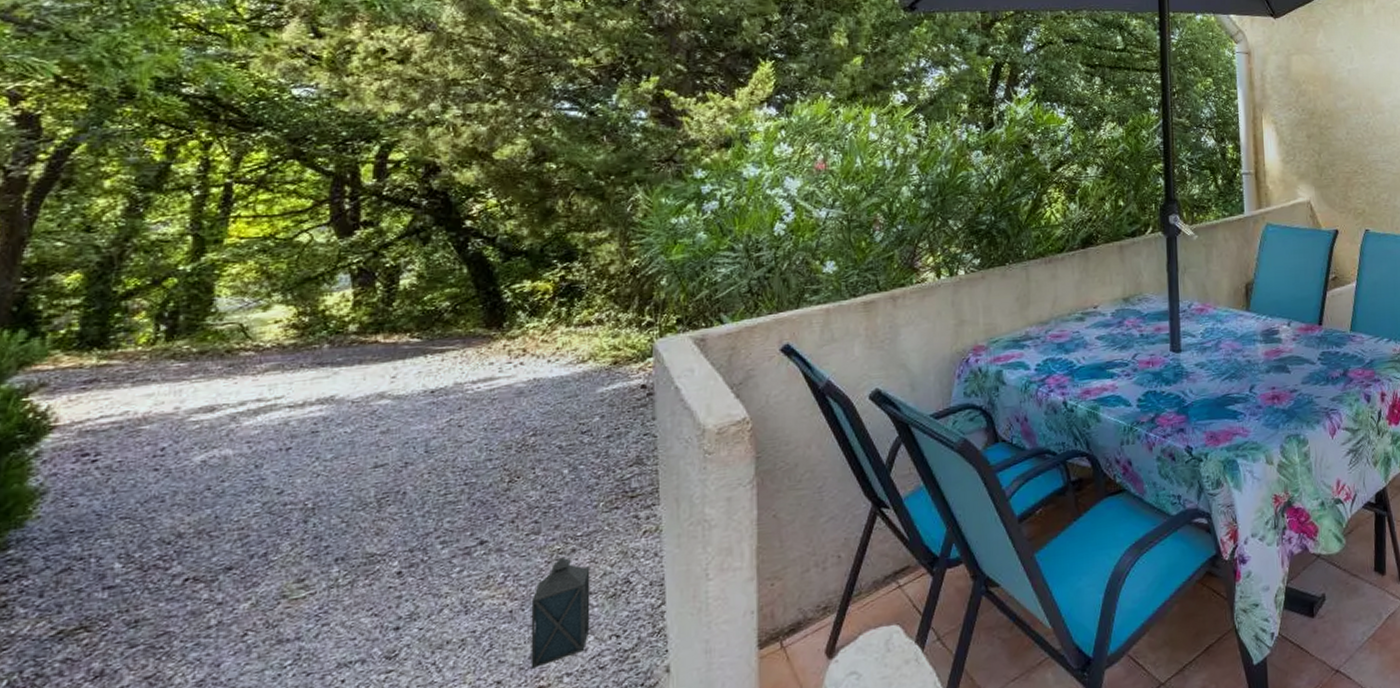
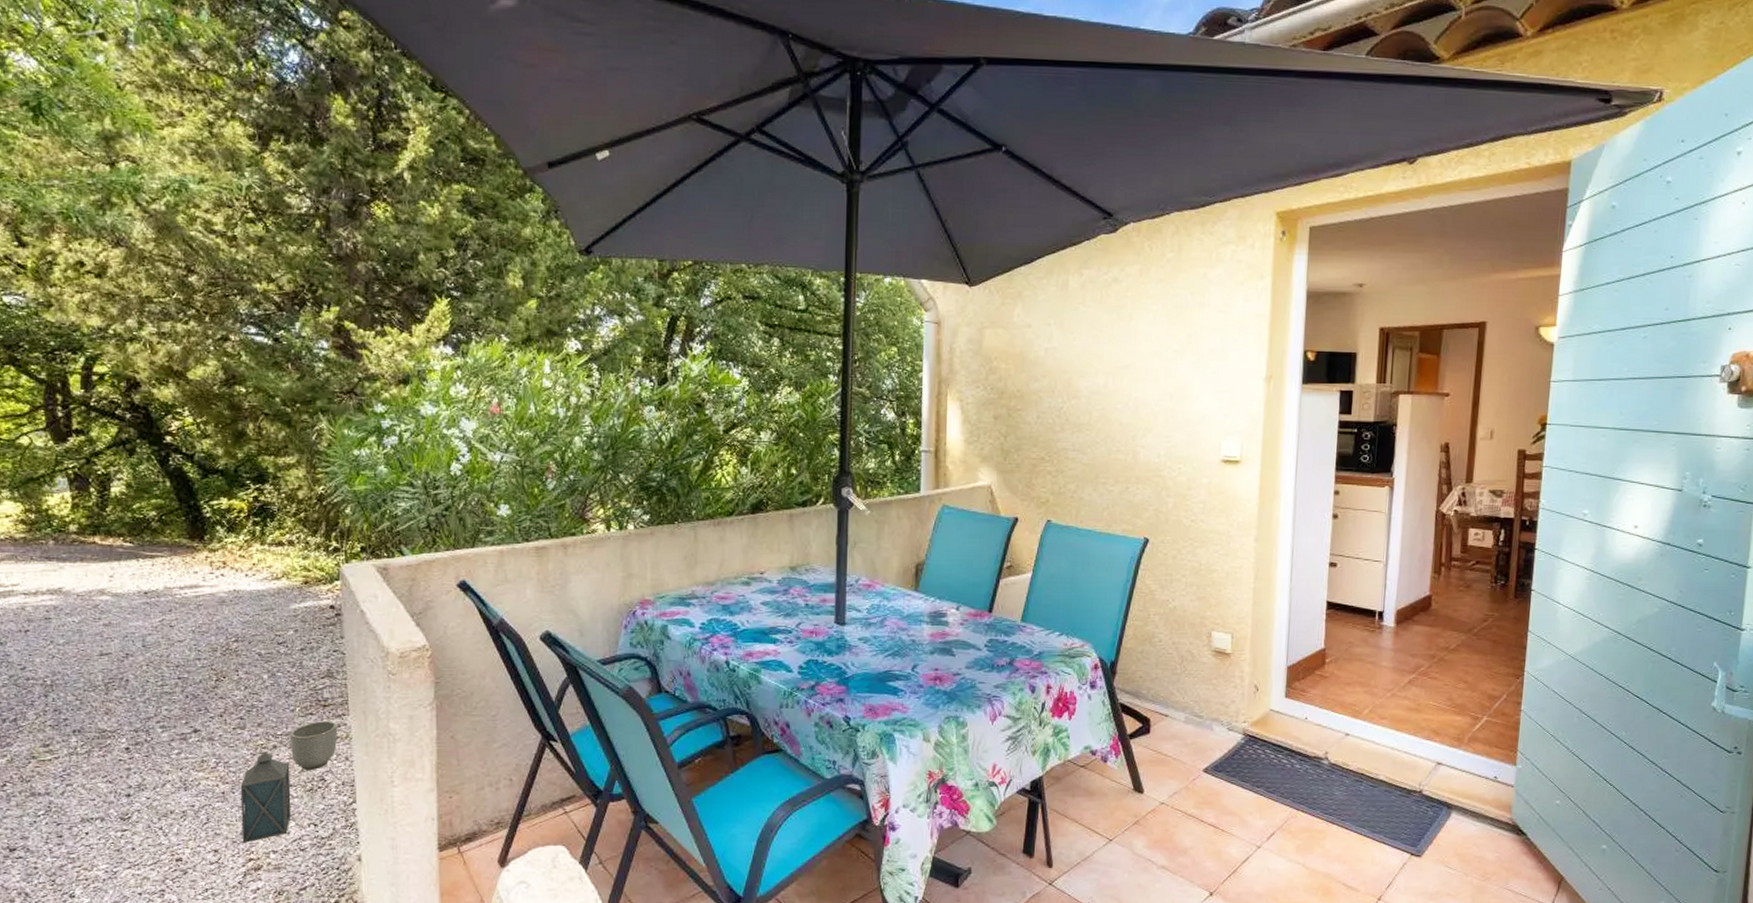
planter: none [590,513,647,574] -> present [289,721,338,771]

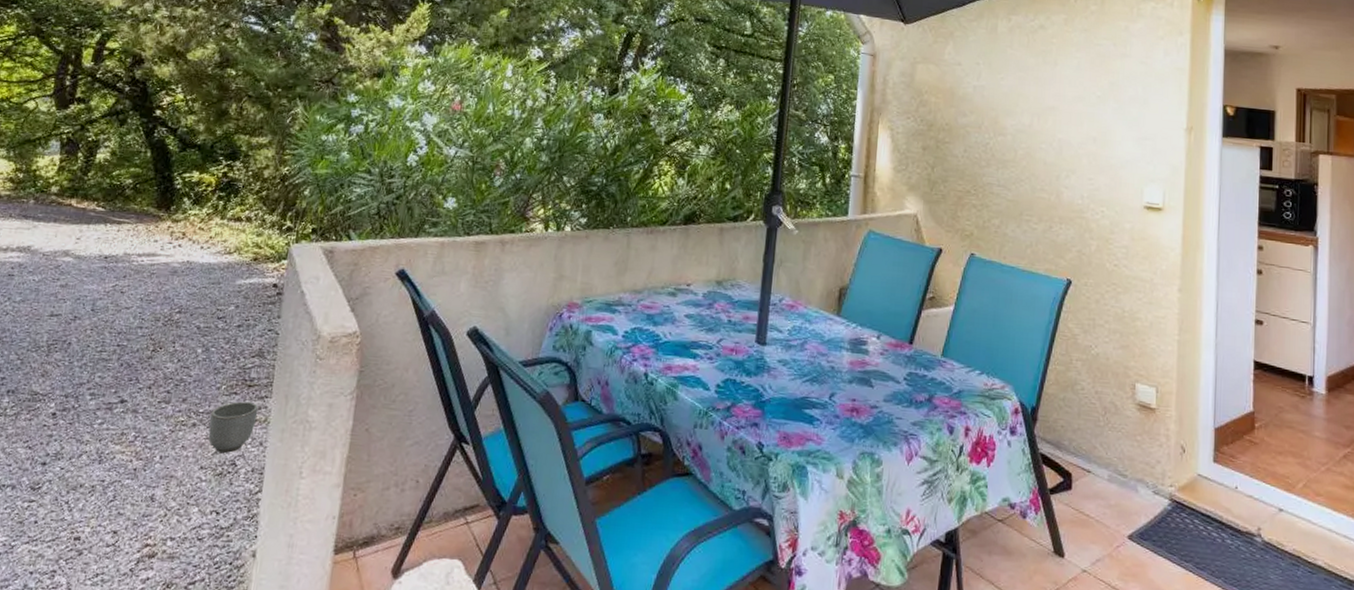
lantern: present [240,747,292,843] -> none [142,425,205,526]

